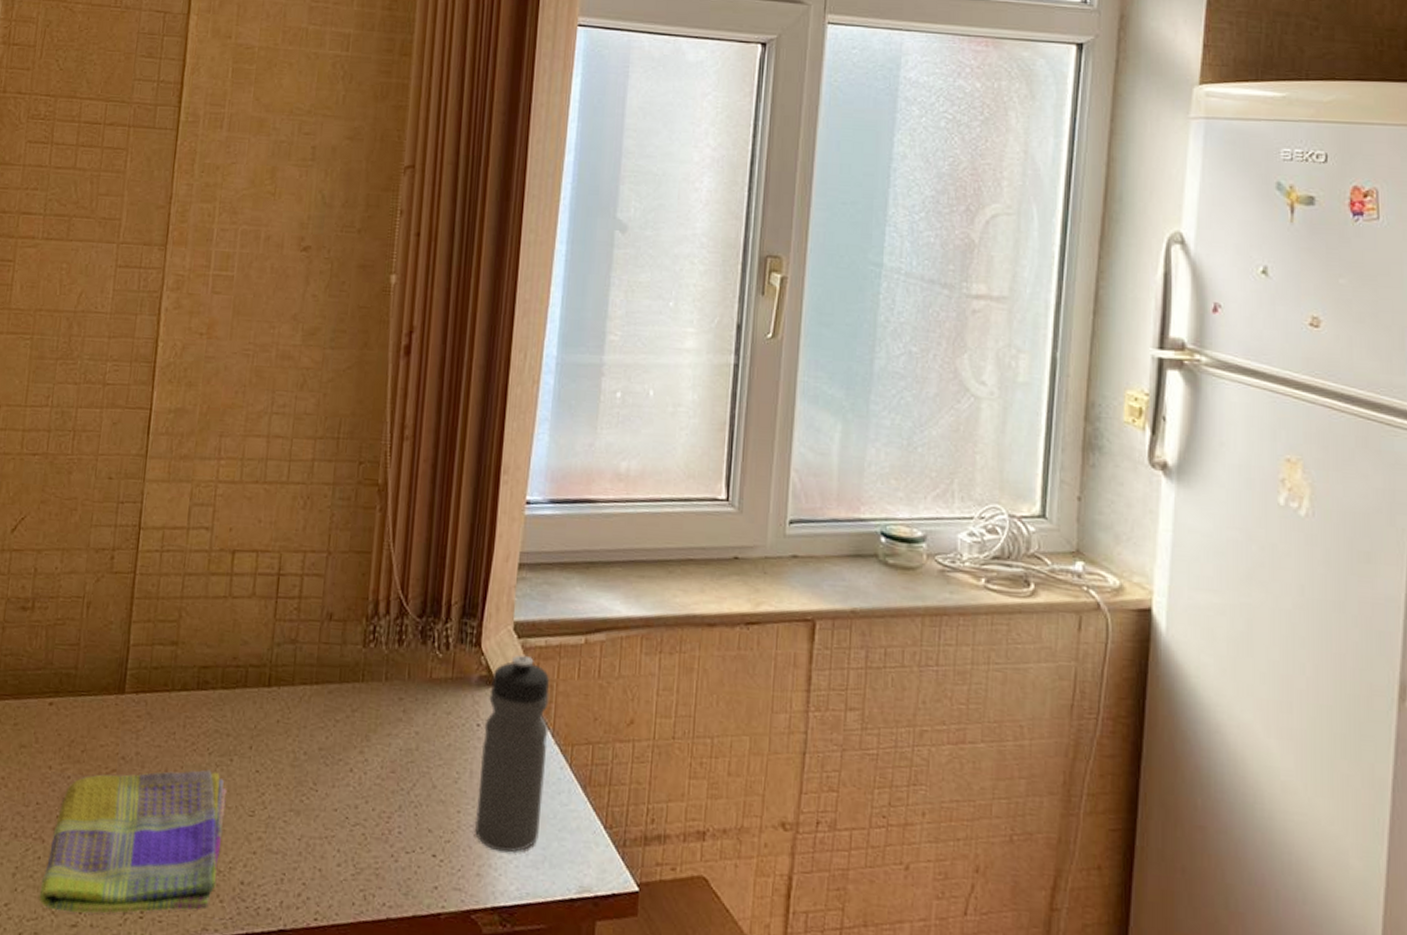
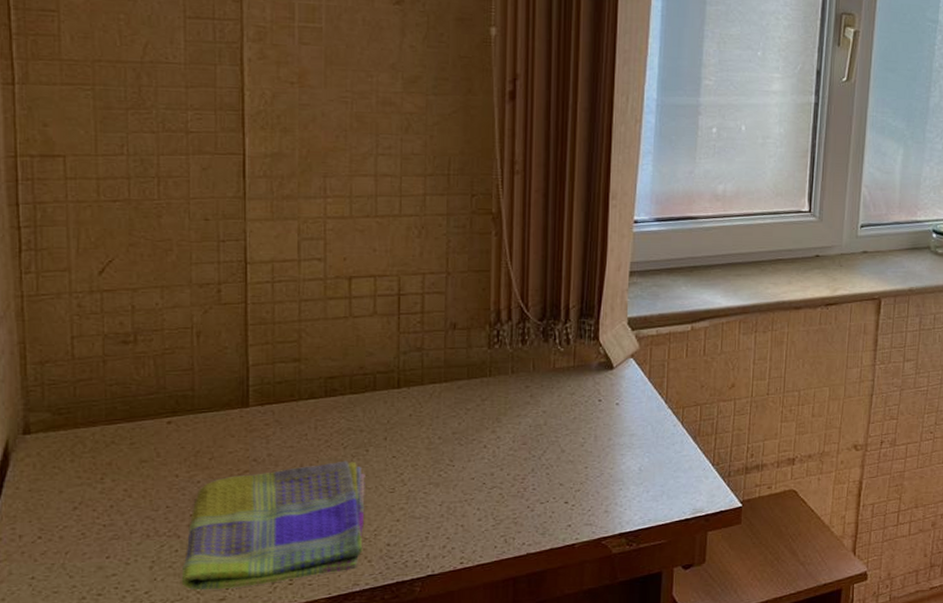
water bottle: present [474,654,550,854] -> none [601,343,662,493]

